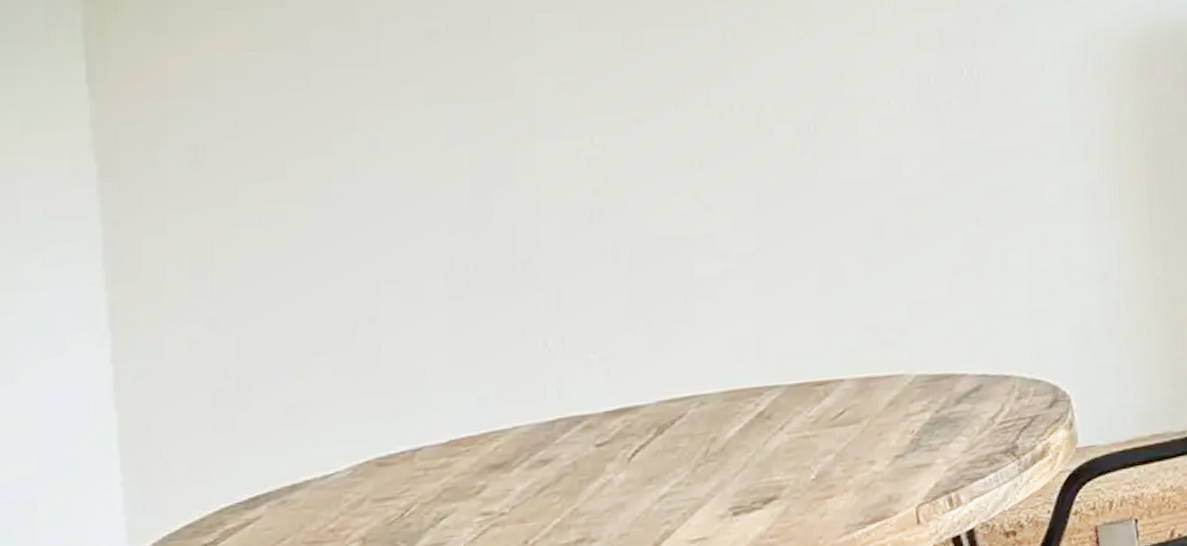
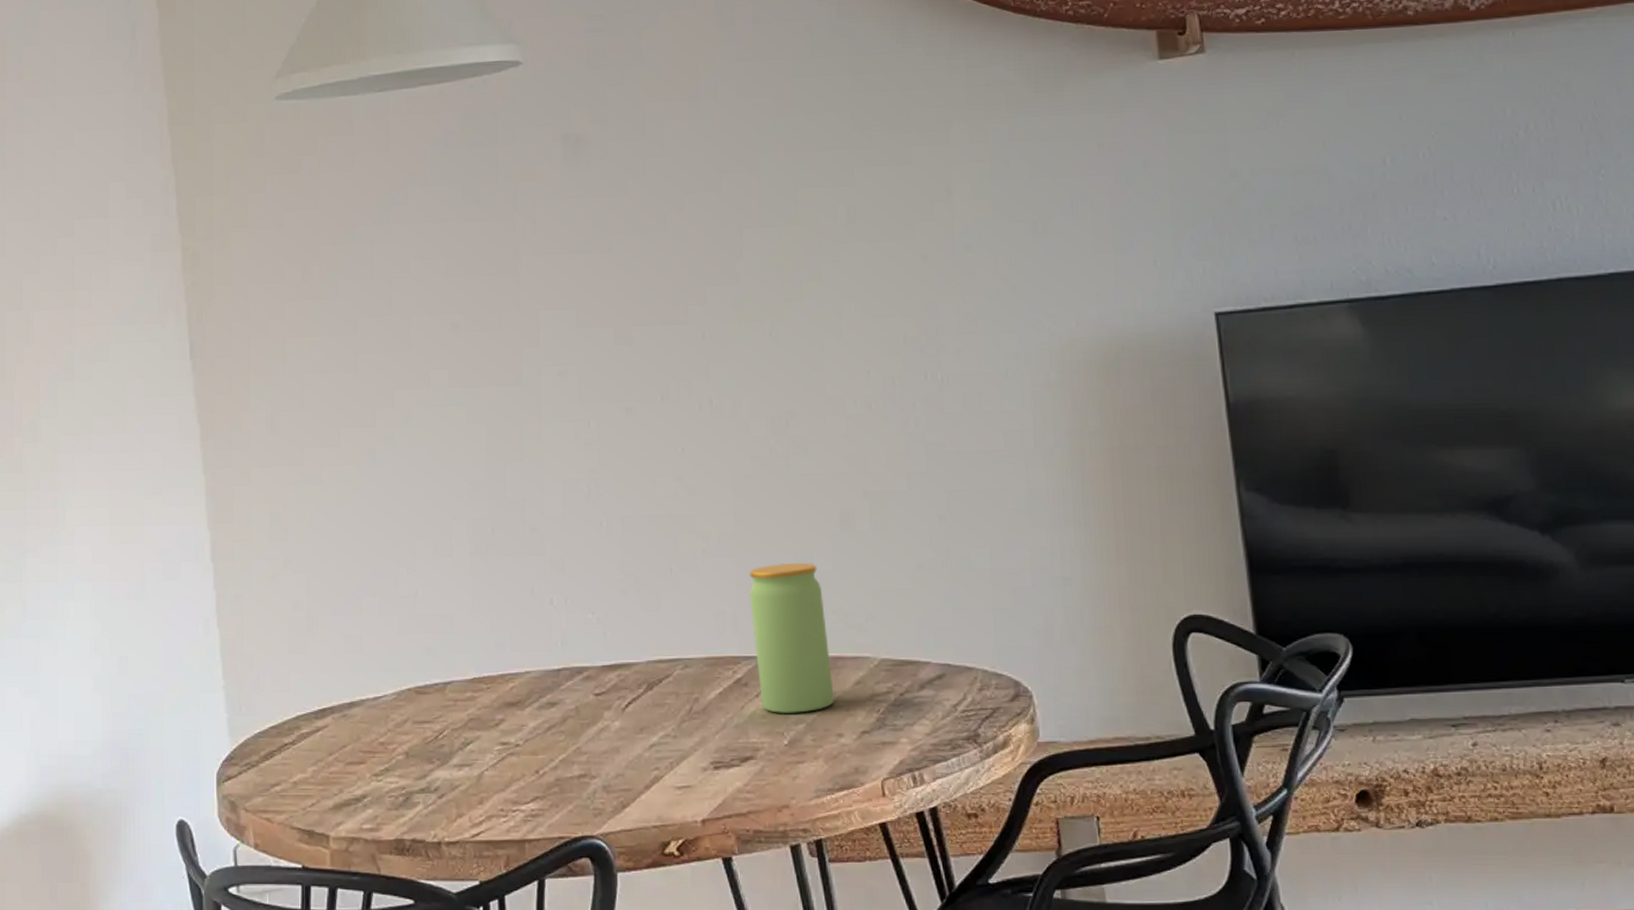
jar: none [773,278,866,446] -> present [749,563,835,714]

